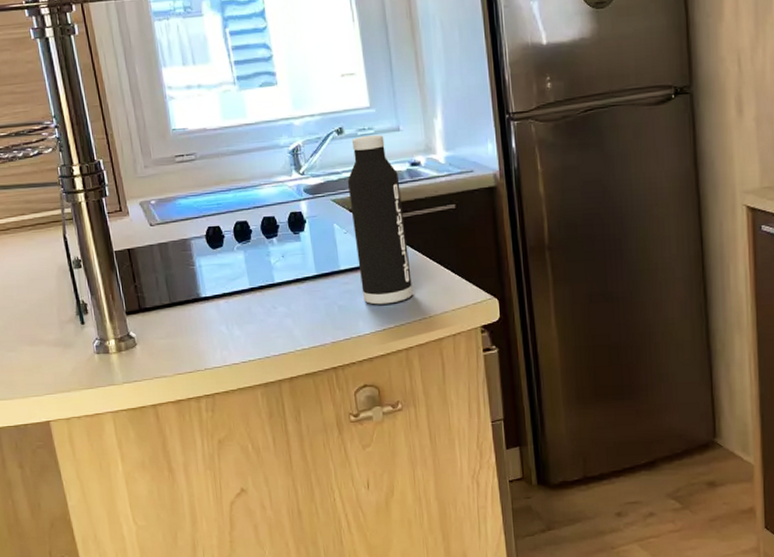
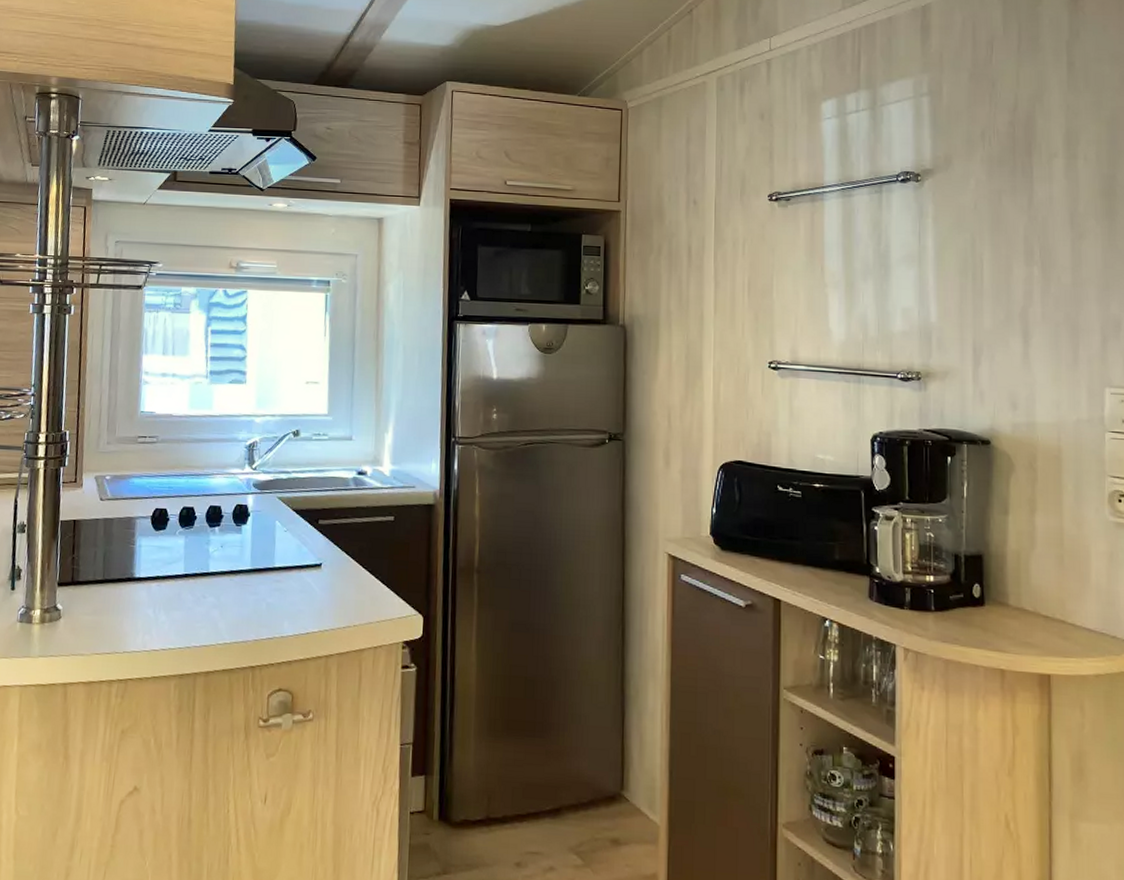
water bottle: present [347,134,413,305] -> none [292,440,345,608]

